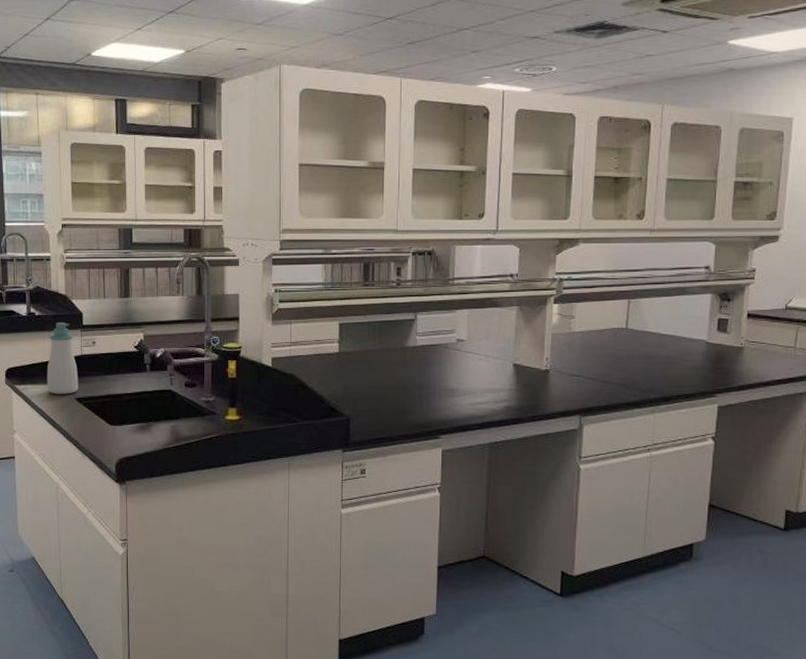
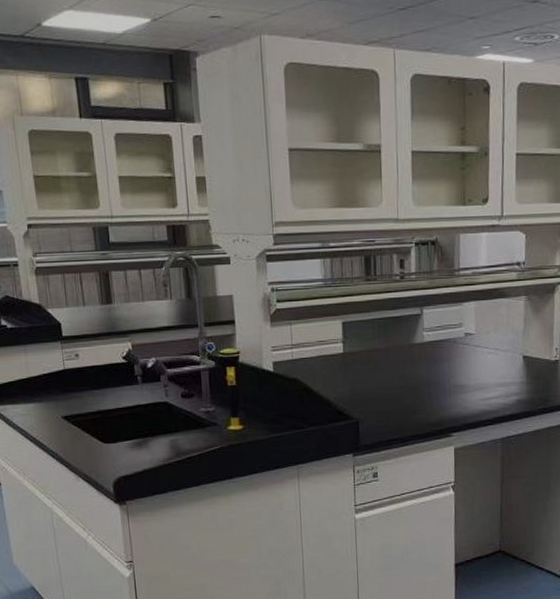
soap bottle: present [46,322,79,394] -> none [25,334,65,413]

